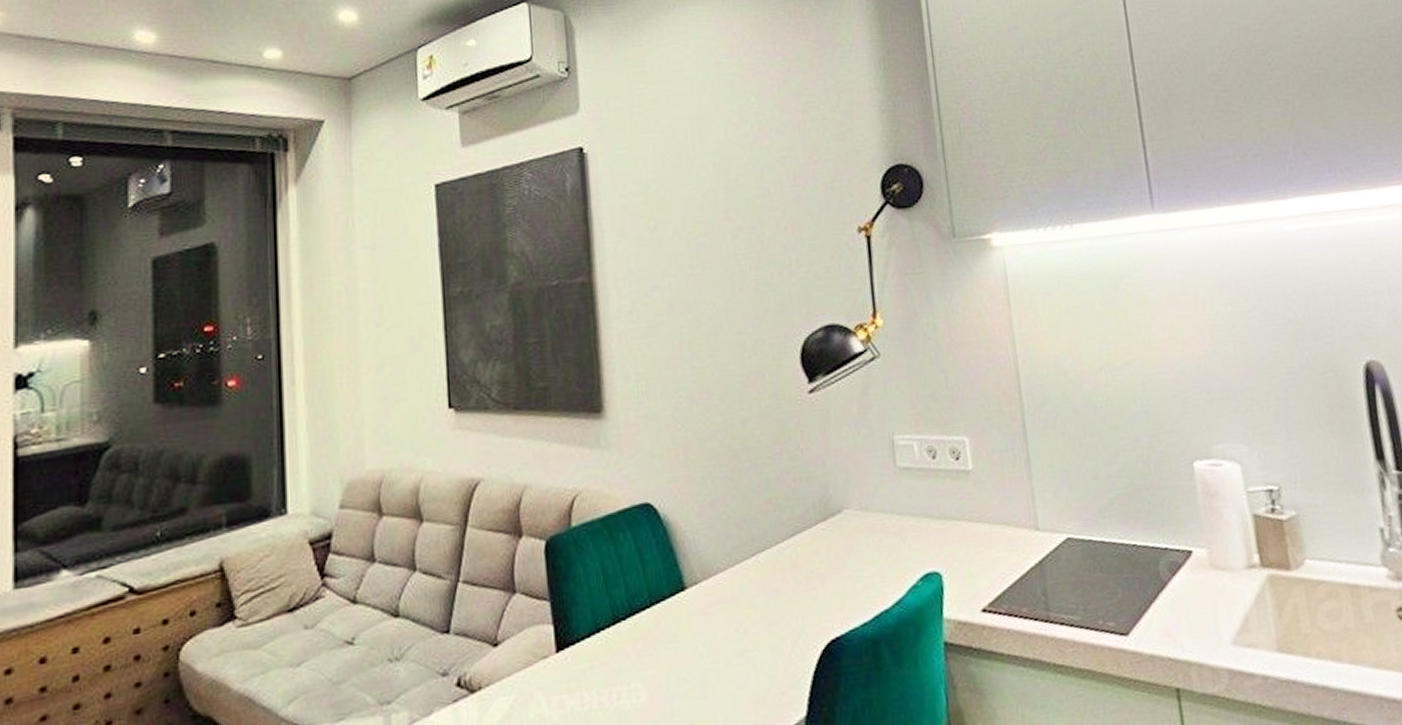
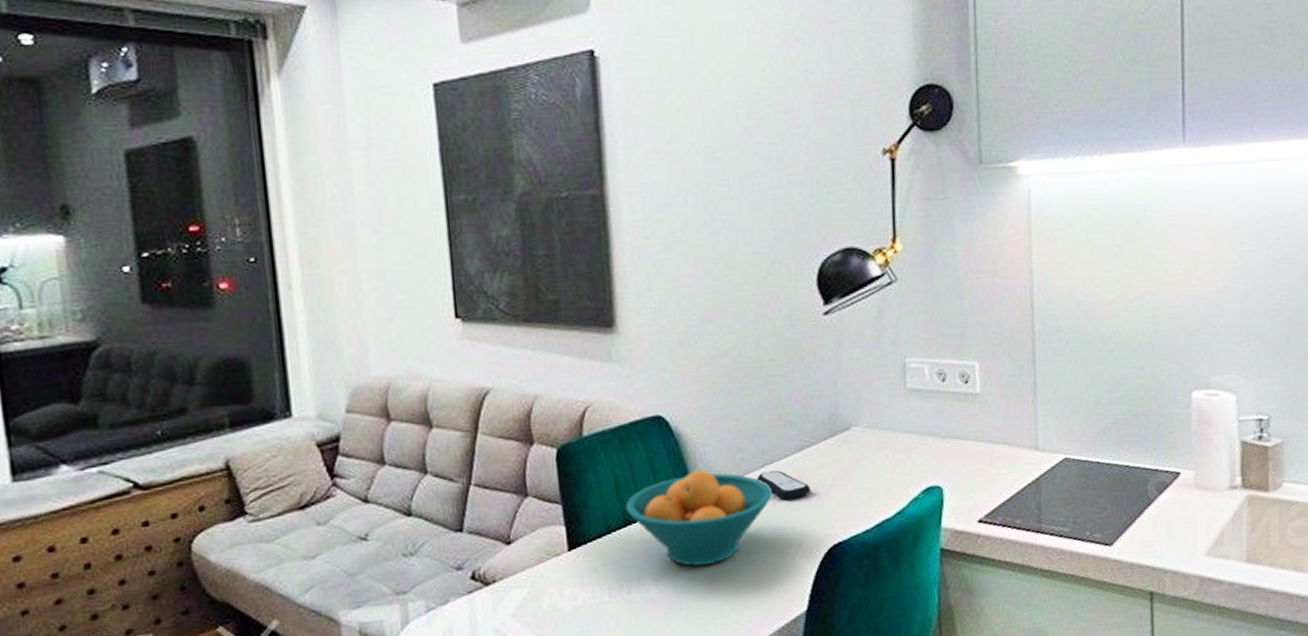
fruit bowl: none [614,560,765,668] -> present [625,469,773,566]
remote control: none [749,558,804,591] -> present [758,470,811,500]

